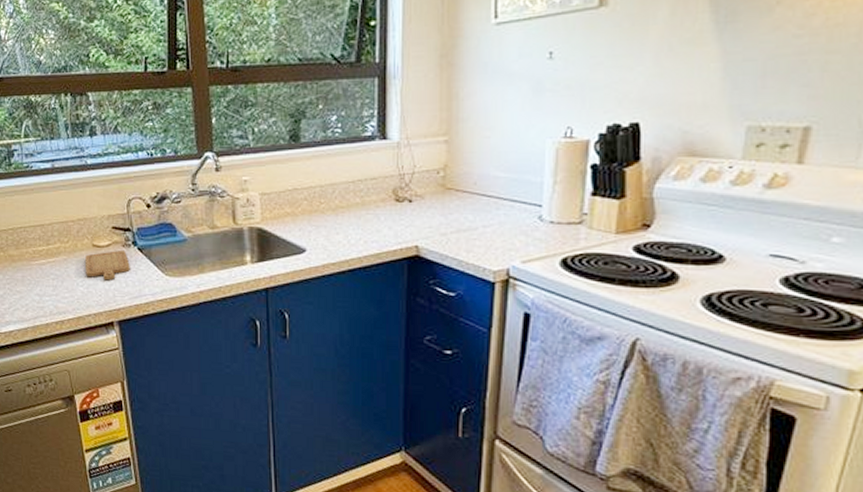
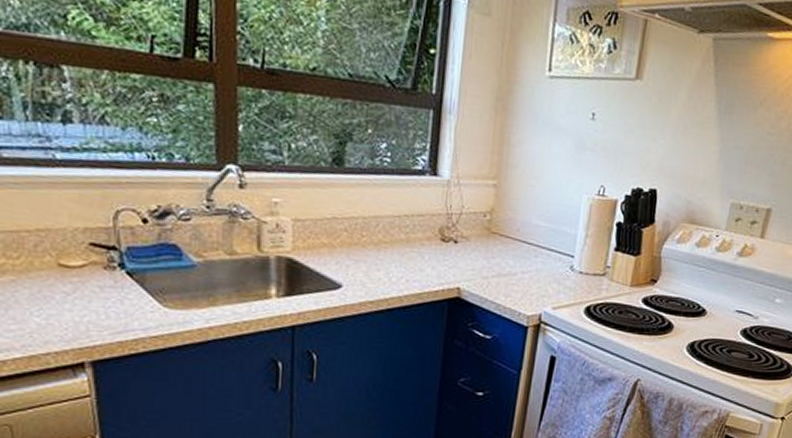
chopping board: present [85,251,130,281] -> none [45,273,114,311]

